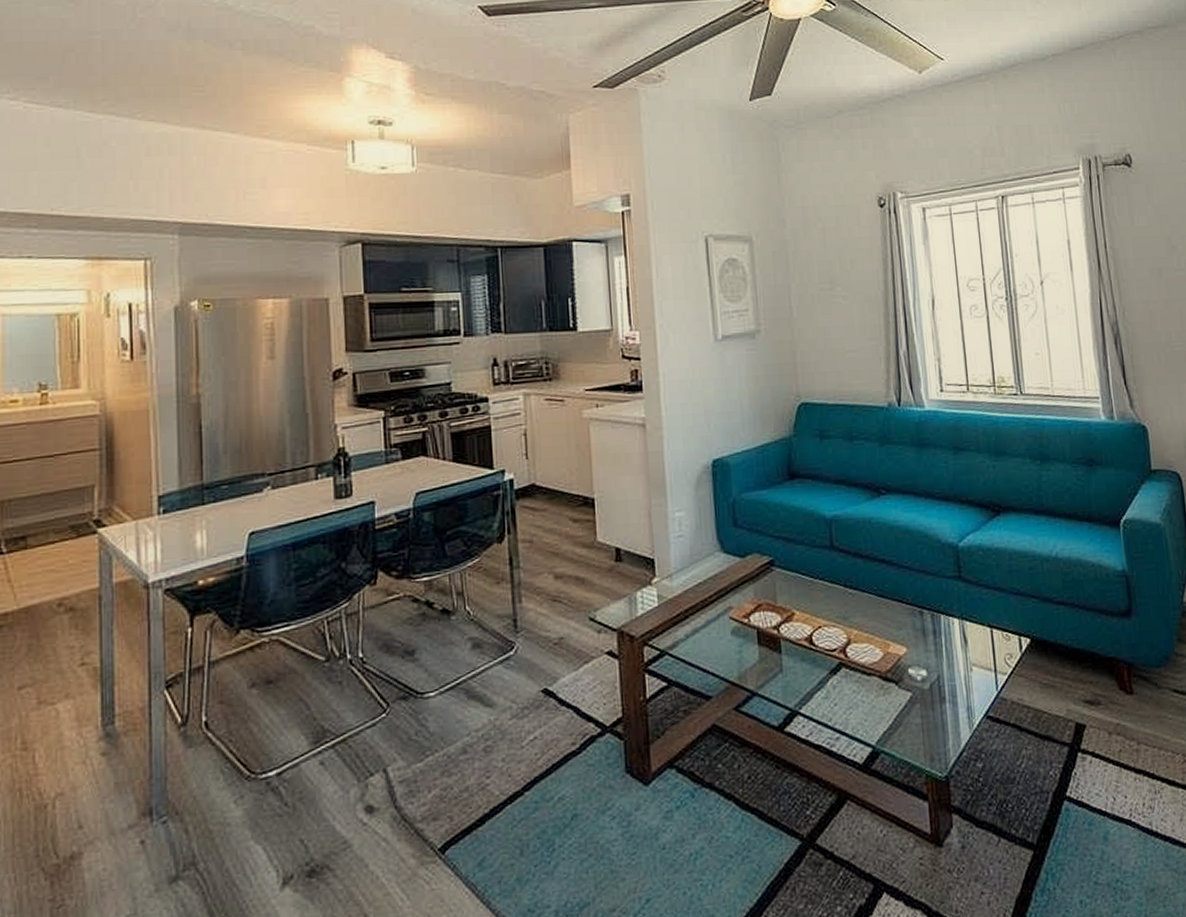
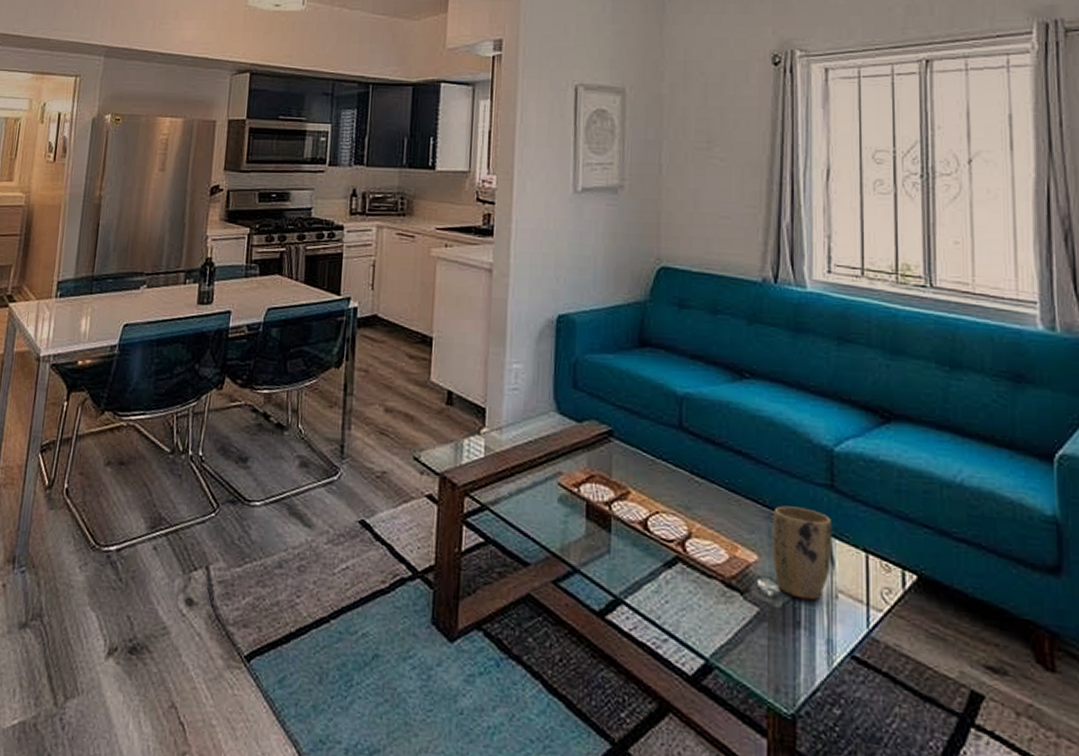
plant pot: none [915,599,965,678] -> present [772,505,833,600]

